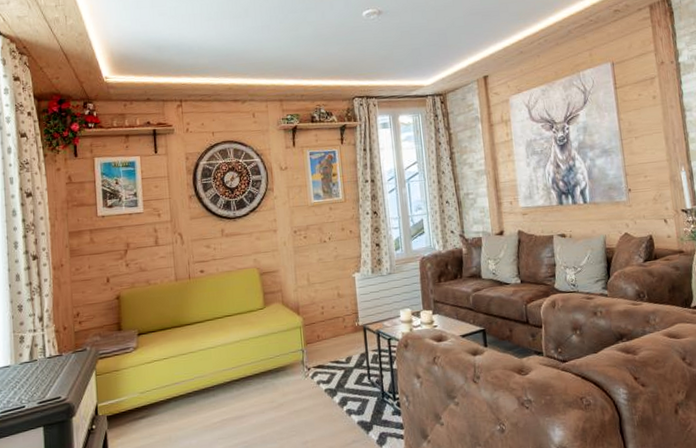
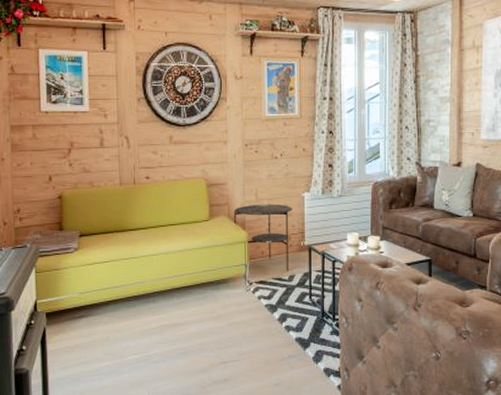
side table: none [287,286,345,354] -> present [234,204,293,272]

